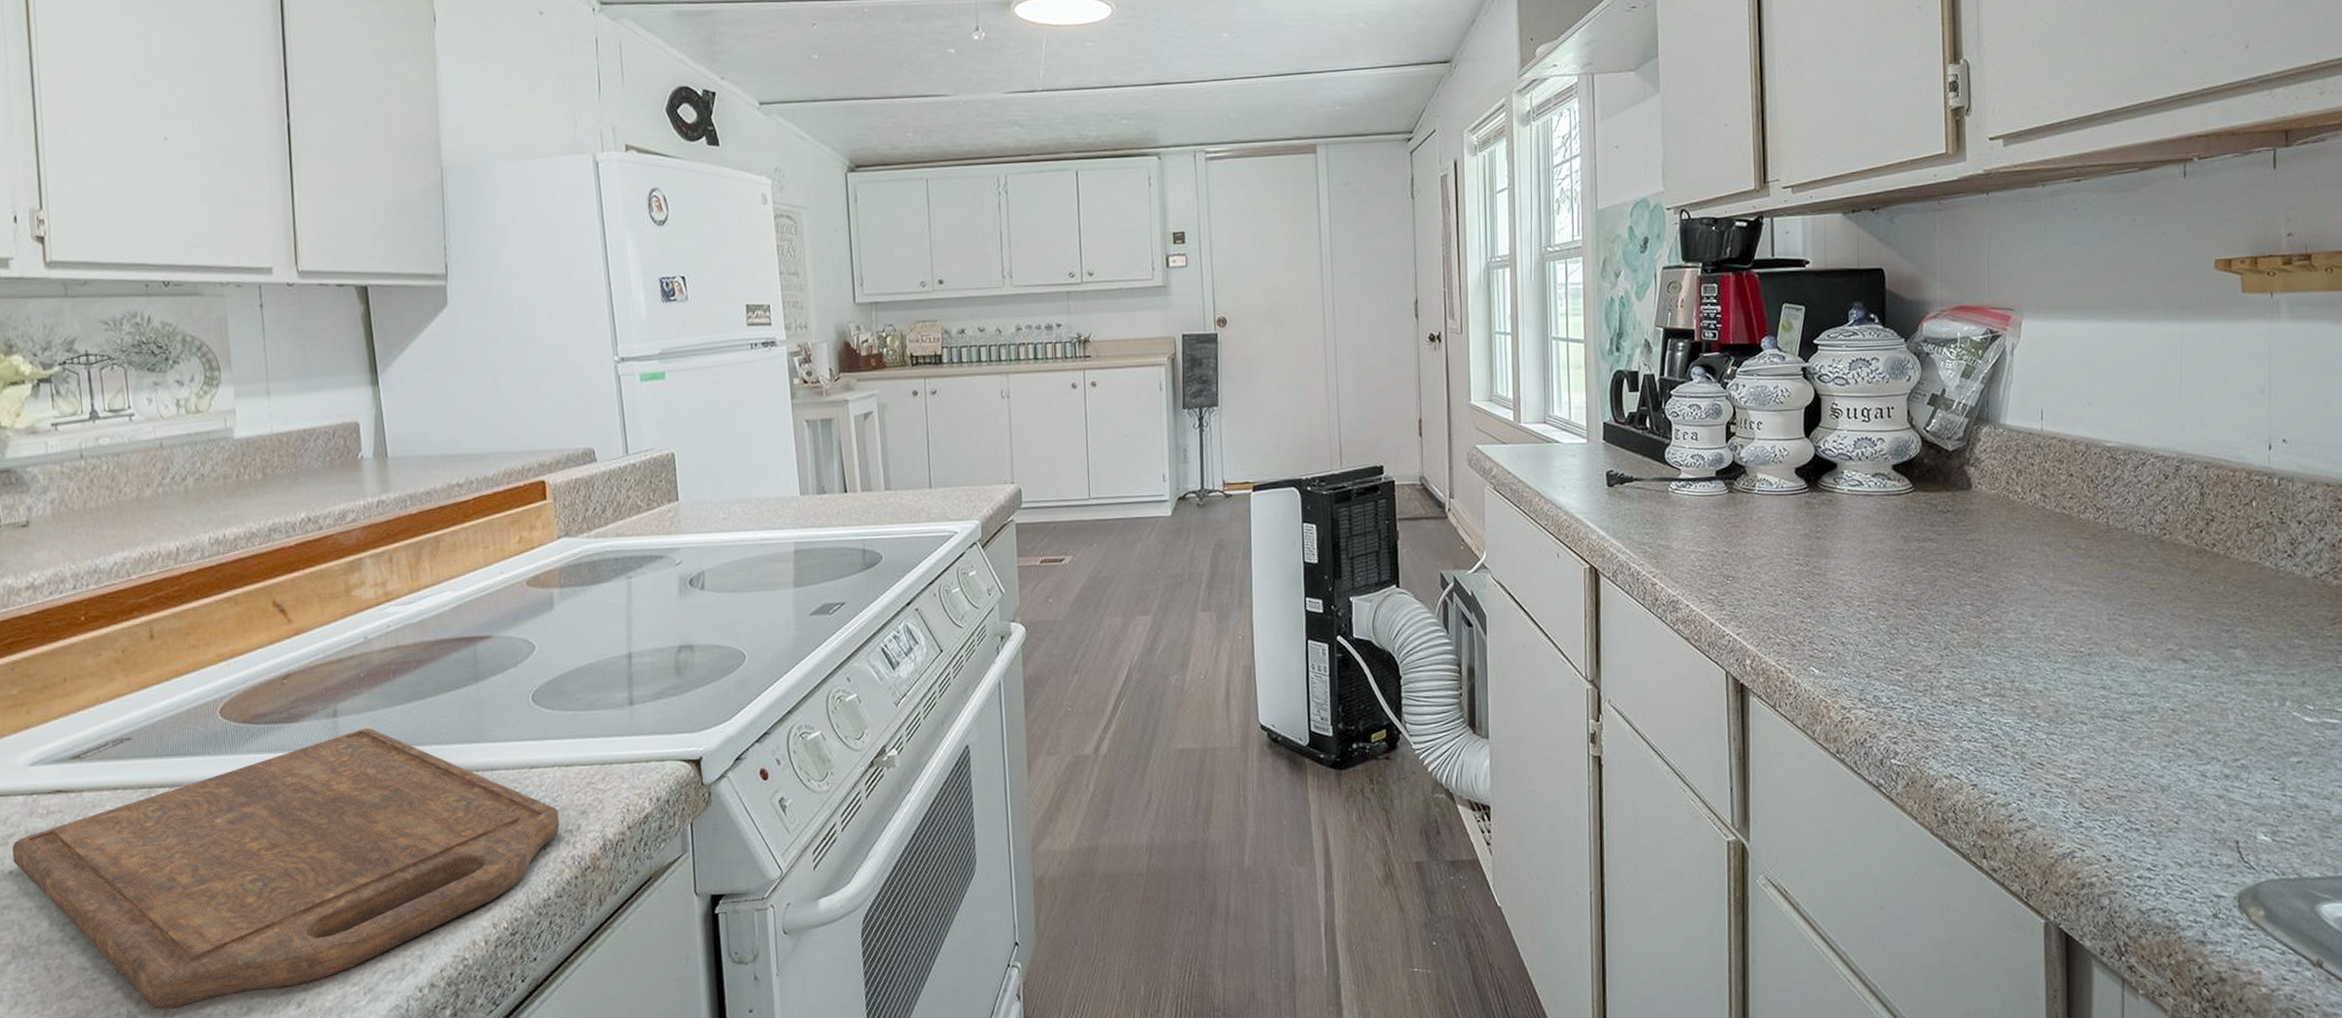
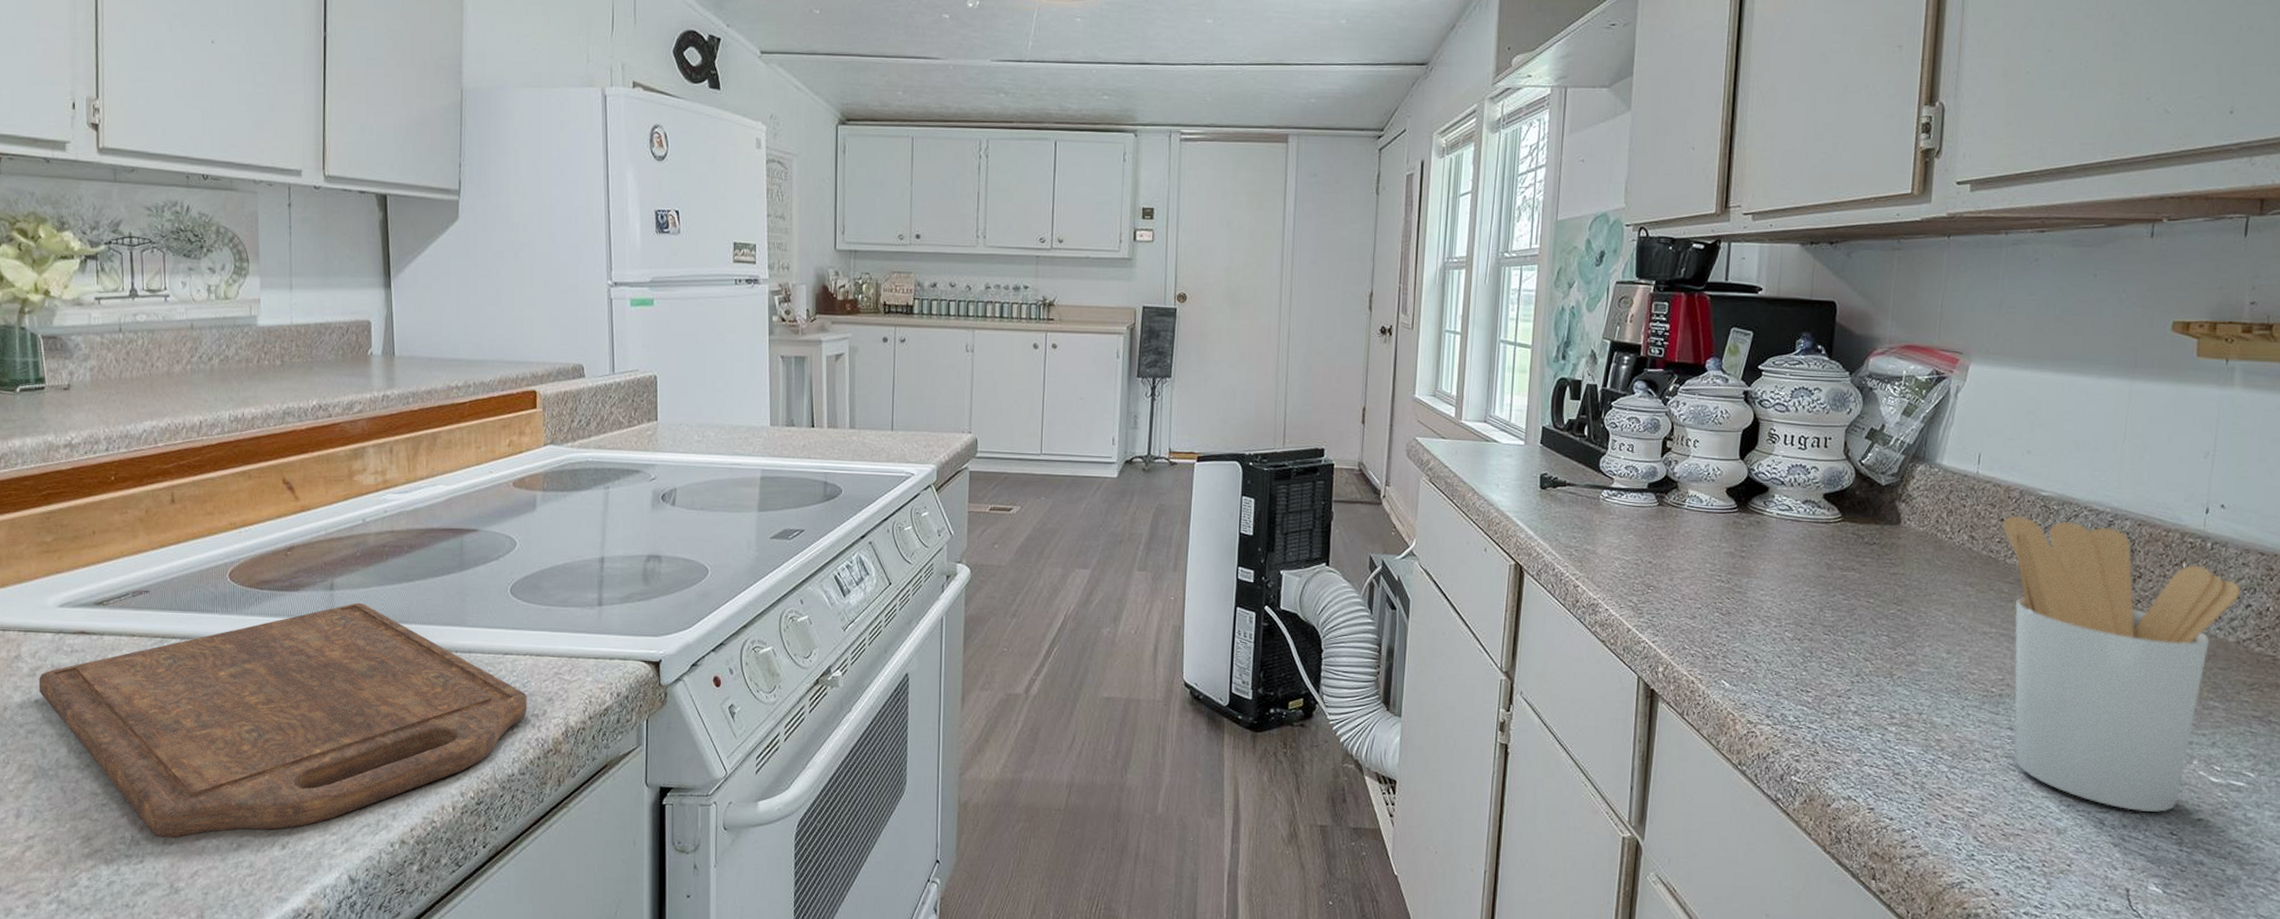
utensil holder: none [2072,469,2312,760] -> present [2003,515,2241,812]

